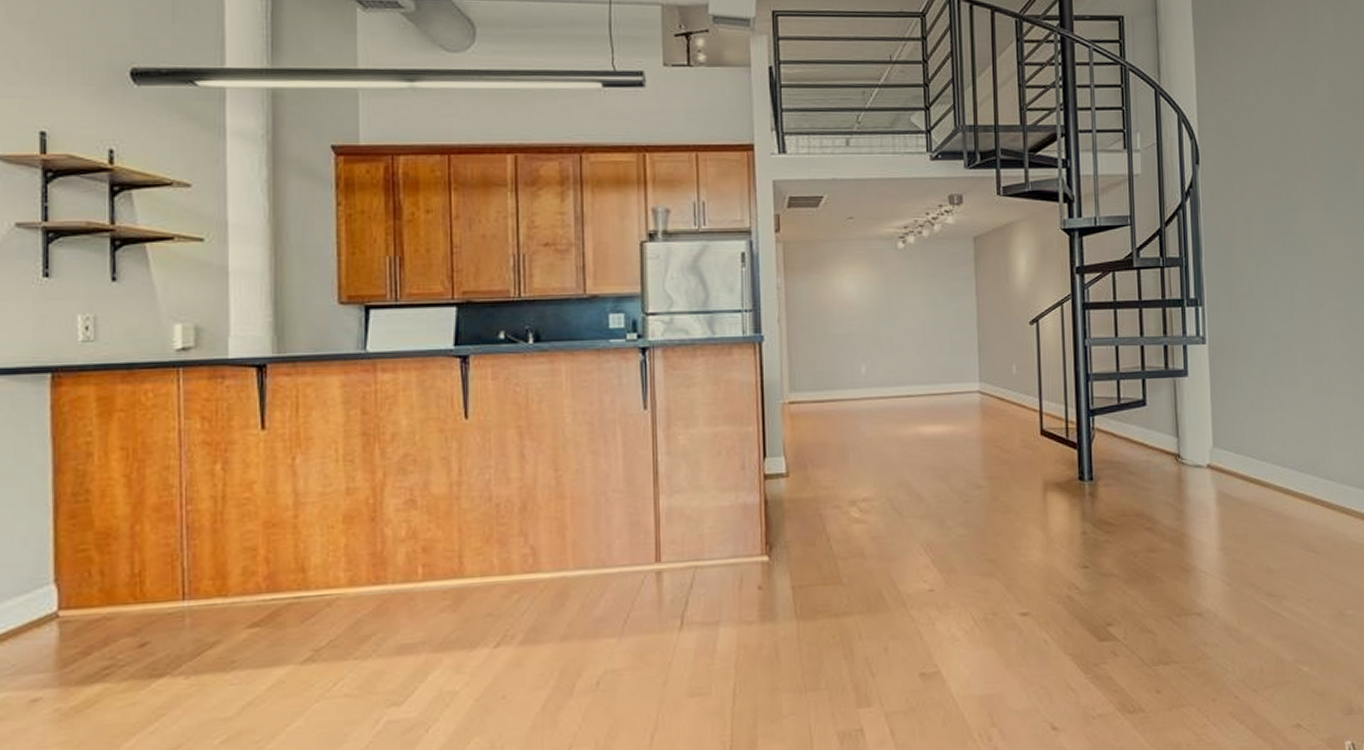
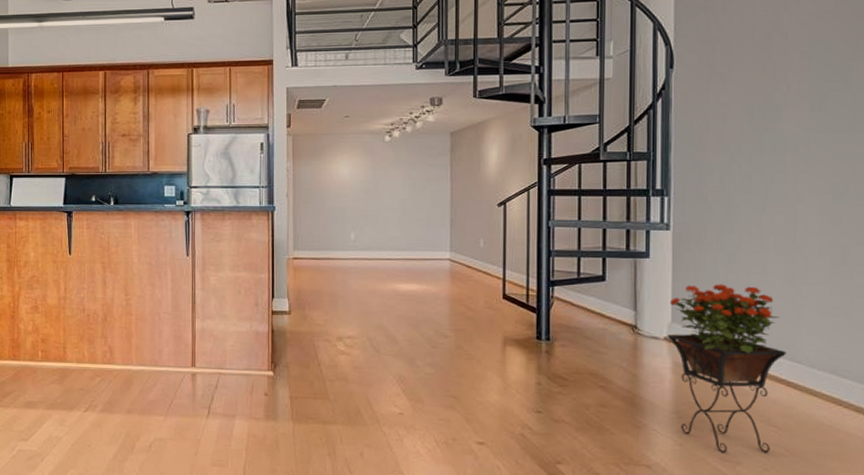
potted flower: none [1210,401,1319,588] -> present [667,284,786,453]

